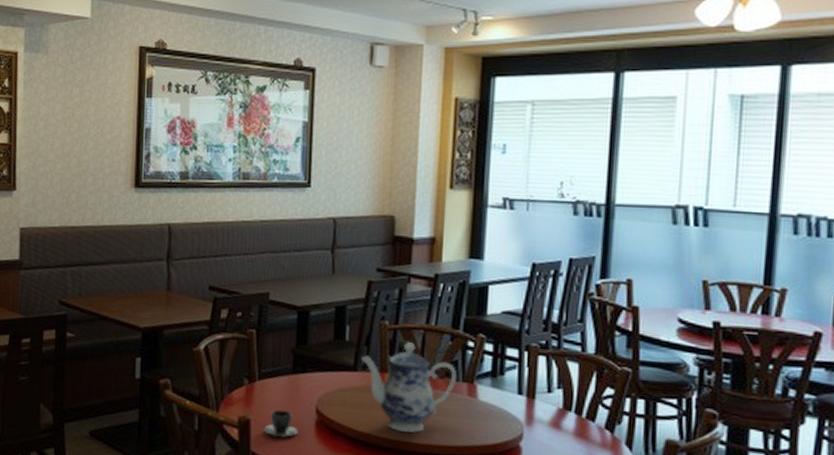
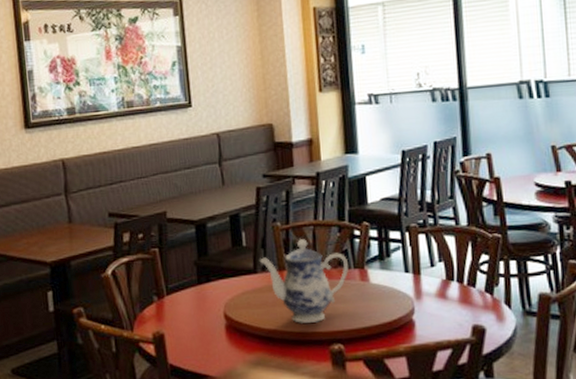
teacup: present [264,409,298,437] -> none [178,320,210,346]

